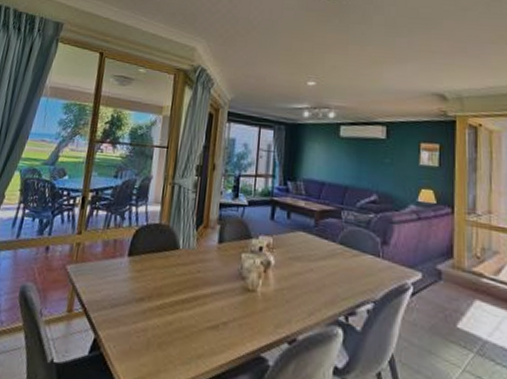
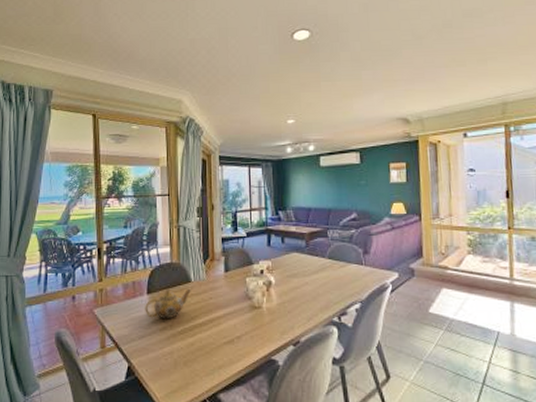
teapot: none [122,253,178,290] -> present [145,288,191,320]

